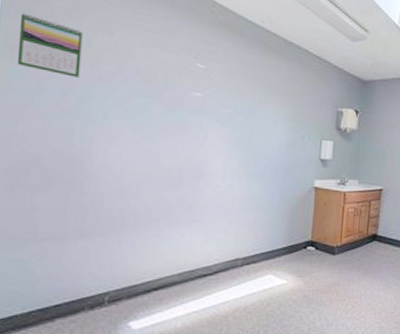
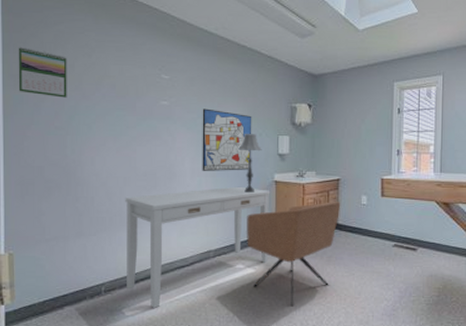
desk: none [136,190,309,322] -> present [125,186,270,309]
wall art: none [235,104,295,174] -> present [202,108,252,171]
table lamp: none [277,135,303,199] -> present [238,134,262,194]
chair: none [279,212,382,321] -> present [247,202,341,307]

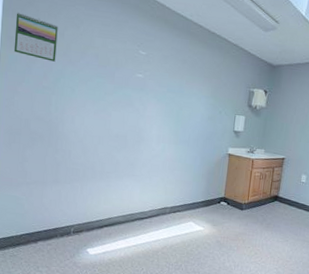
desk: present [125,186,270,309] -> none [92,153,224,252]
wall art: present [202,108,252,171] -> none [166,84,215,142]
table lamp: present [238,134,262,194] -> none [200,110,220,162]
chair: present [247,202,341,307] -> none [199,177,283,263]

